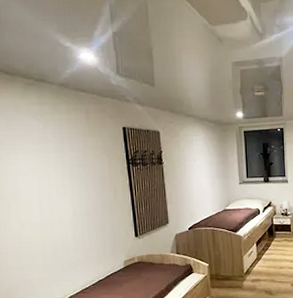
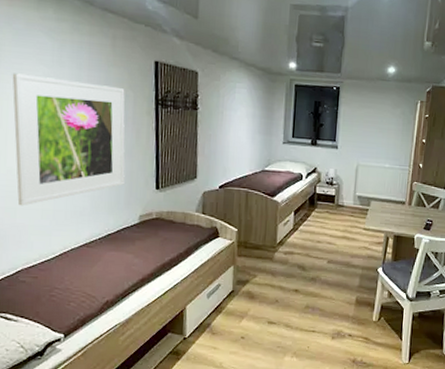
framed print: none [8,152,109,264] -> present [12,73,125,206]

